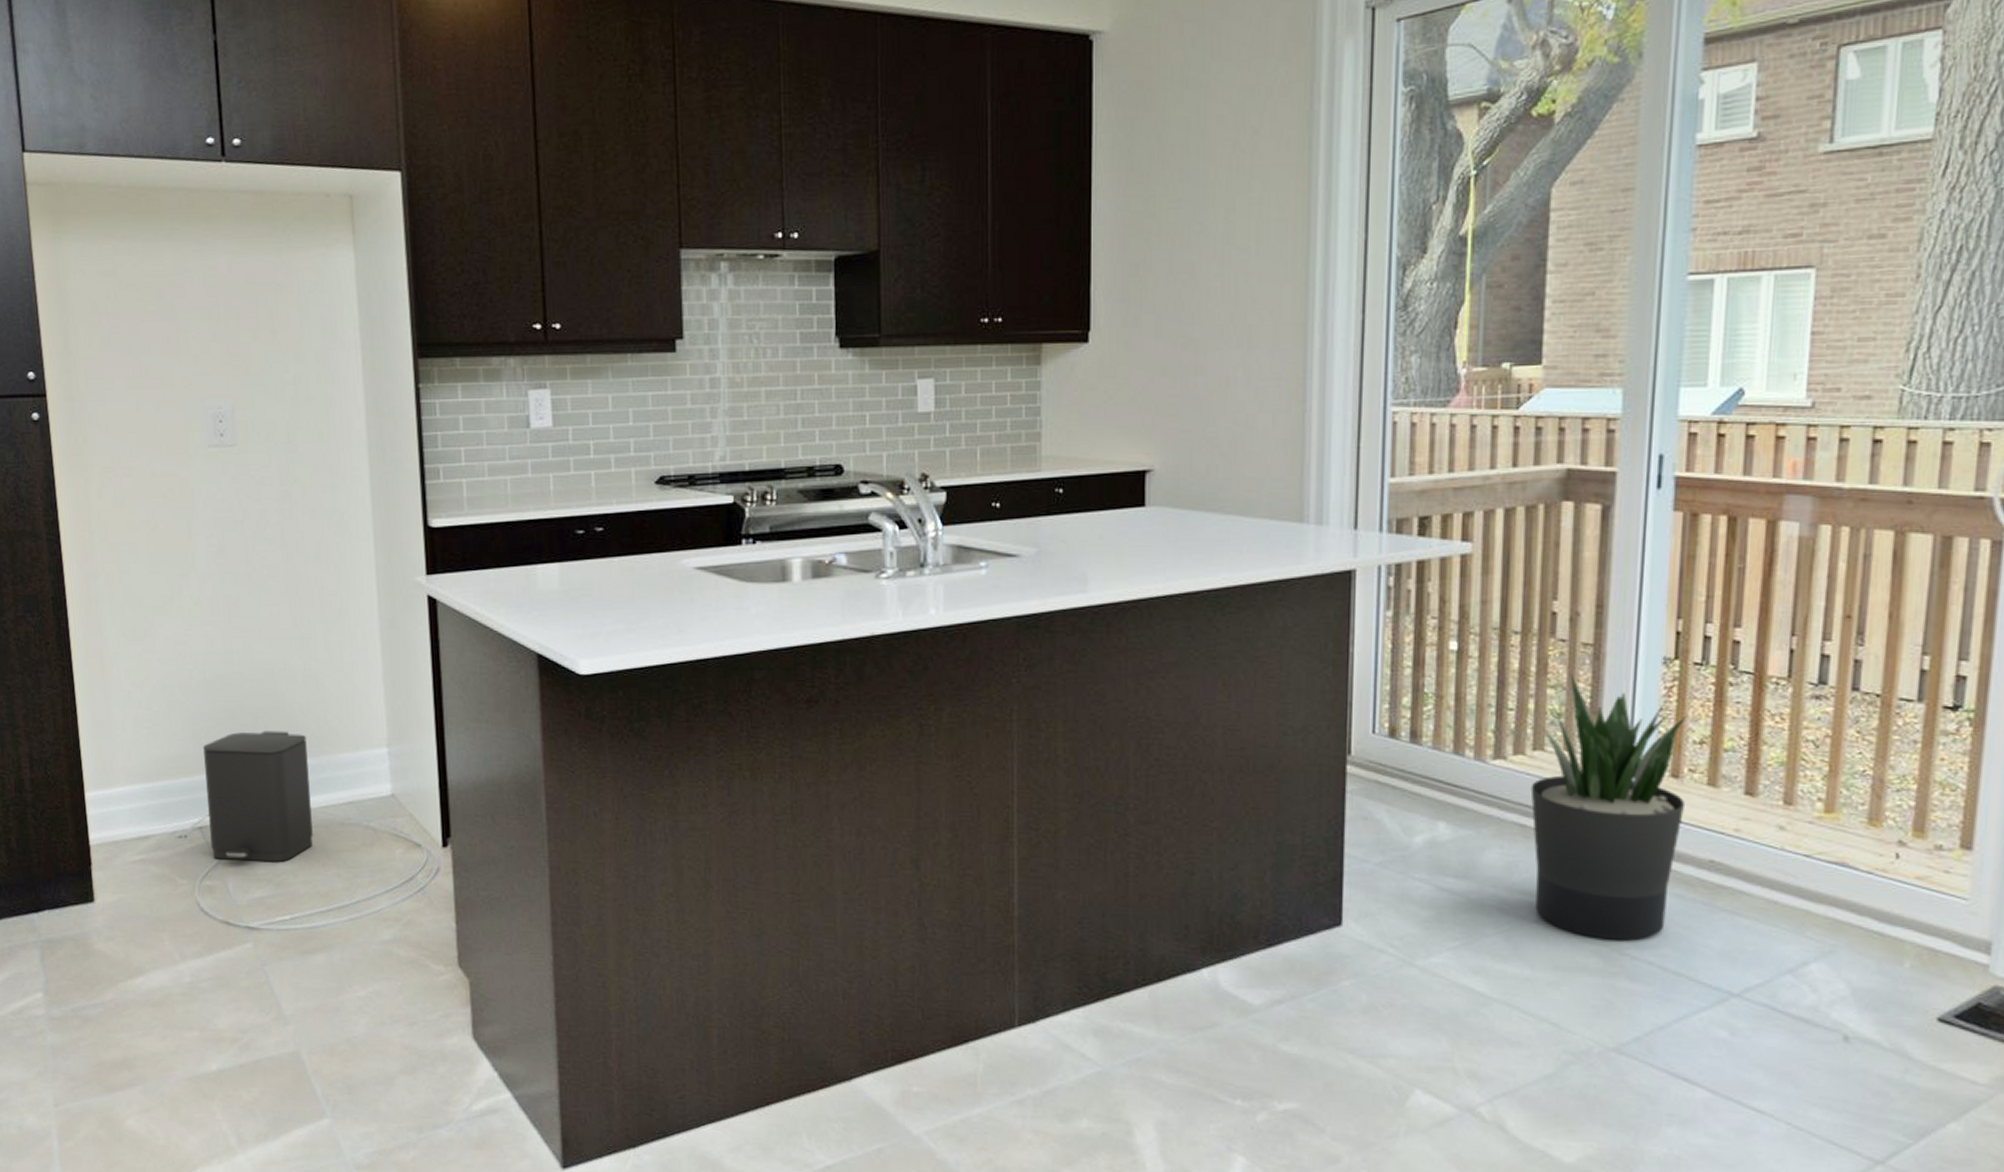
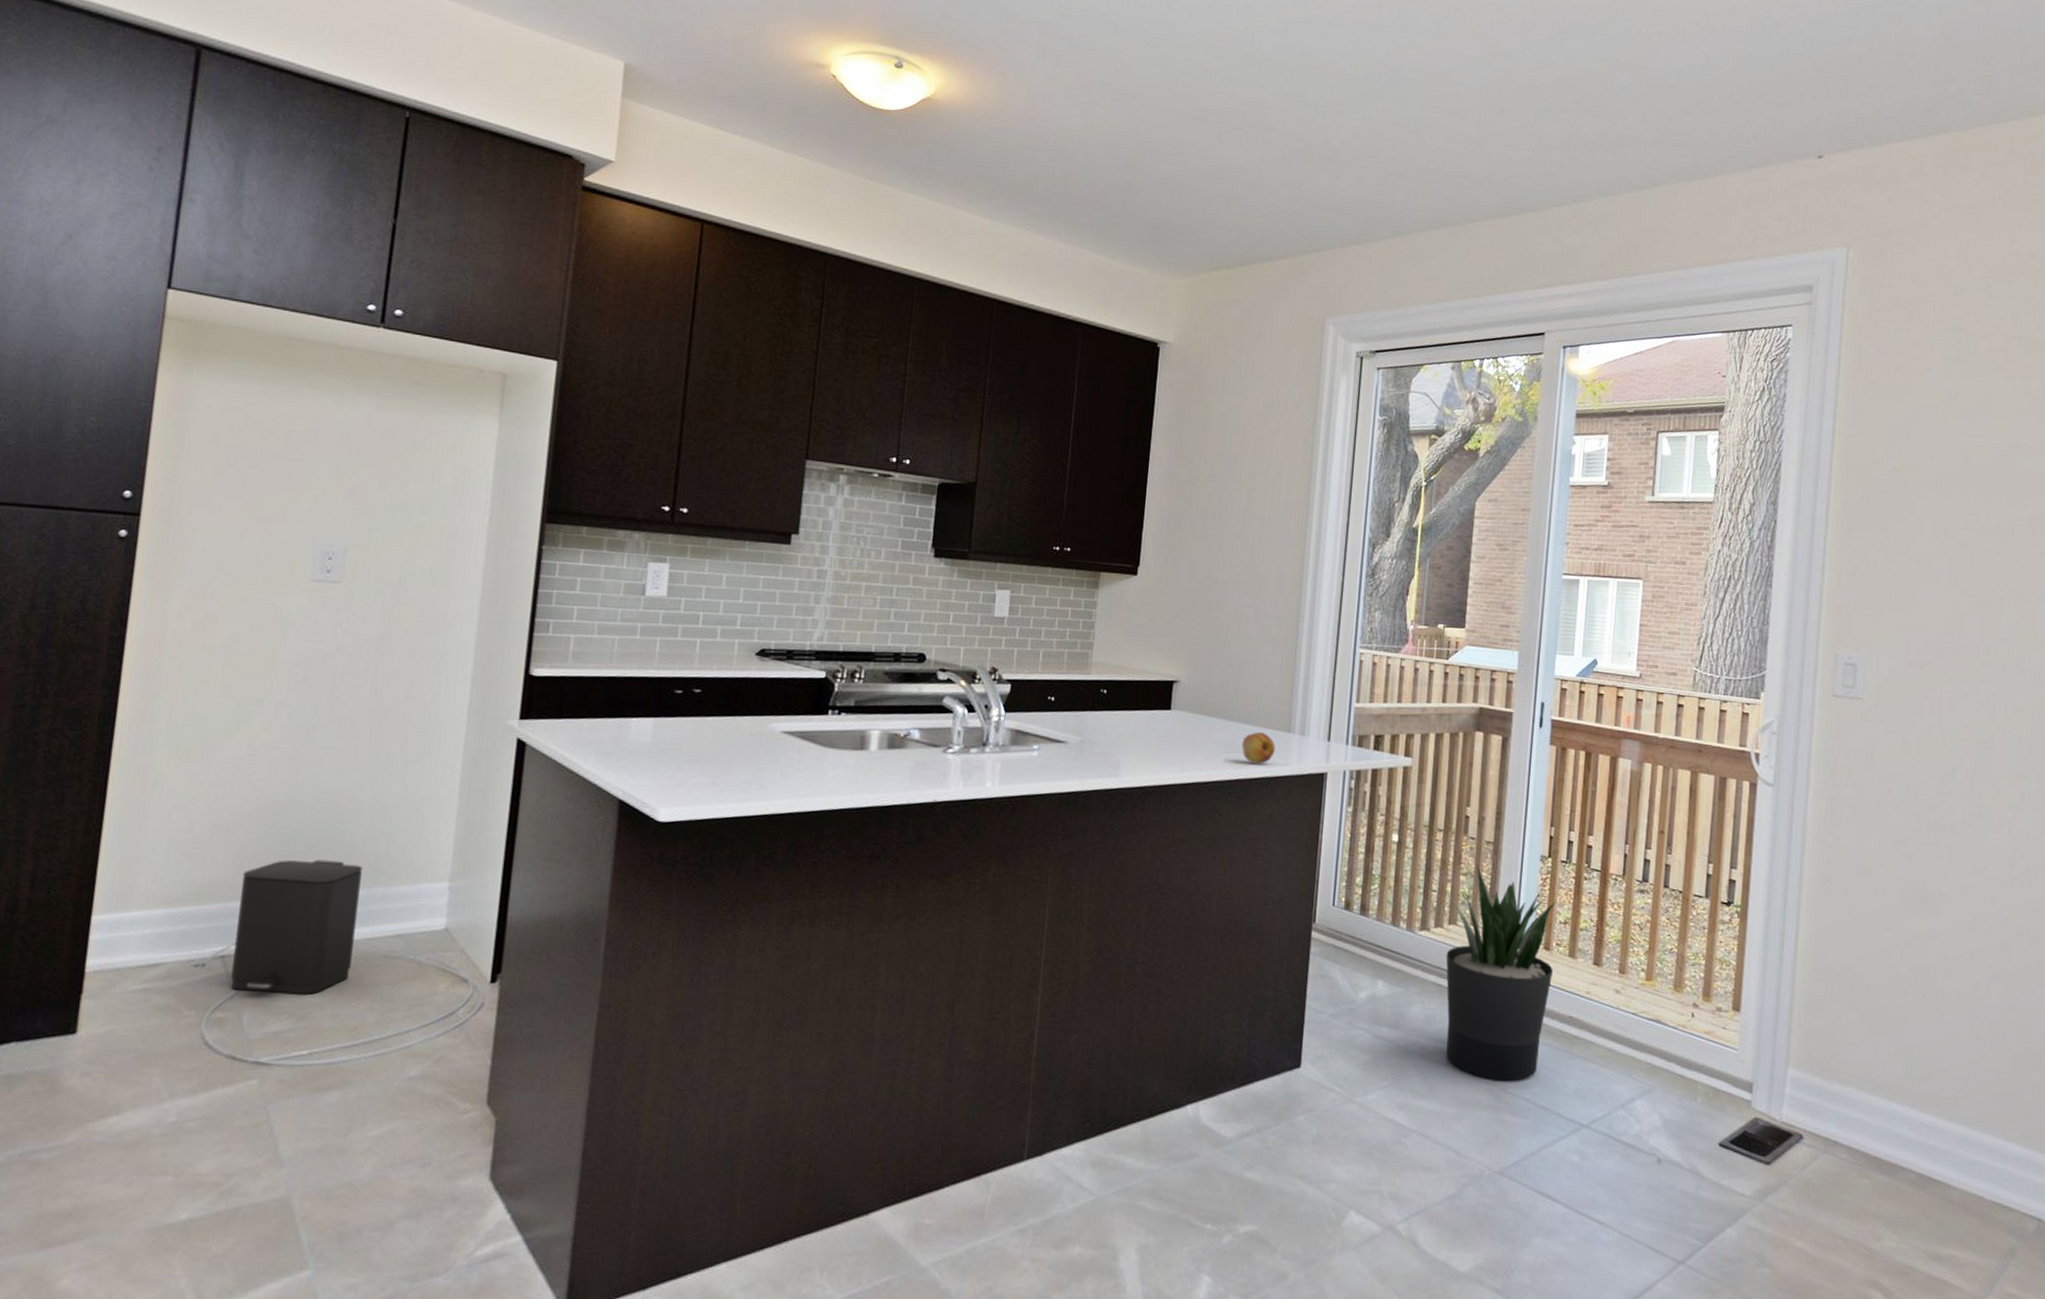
fruit: none [1240,525,1284,564] -> present [1242,732,1275,764]

